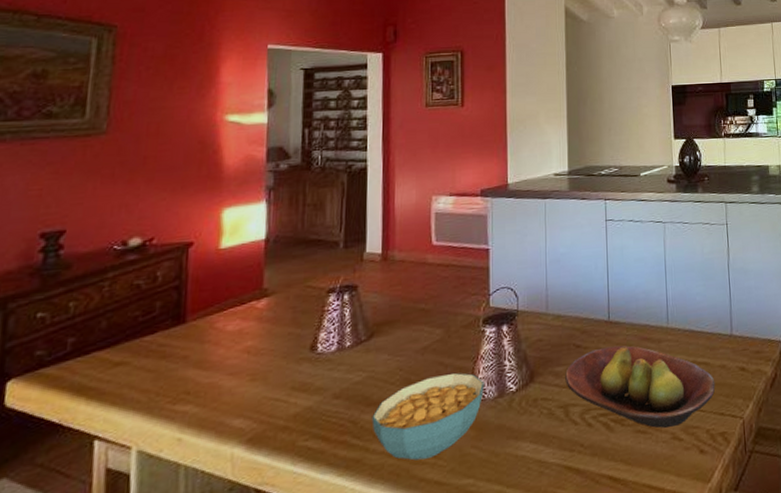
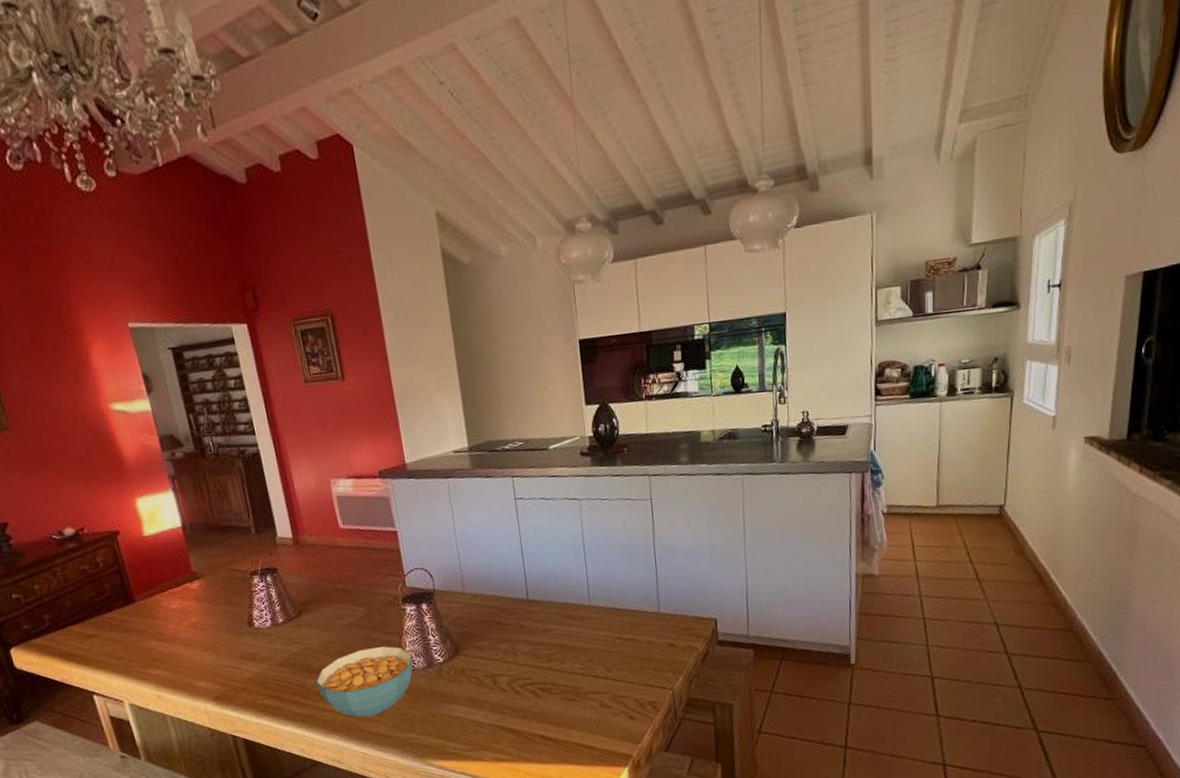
fruit bowl: present [565,345,716,428] -> none [489,622,643,697]

